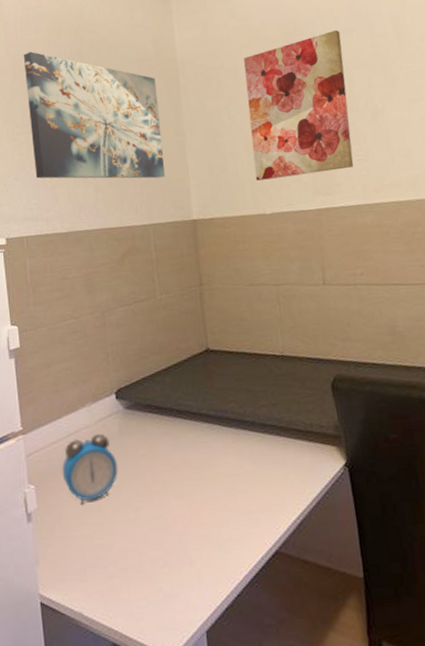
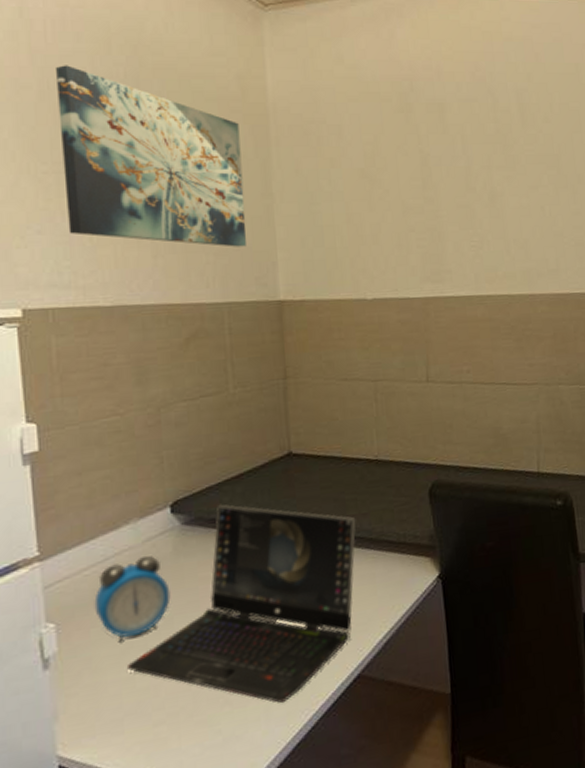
laptop computer: none [87,392,268,571] -> present [126,504,356,704]
wall art: present [244,30,354,181] -> none [350,97,467,260]

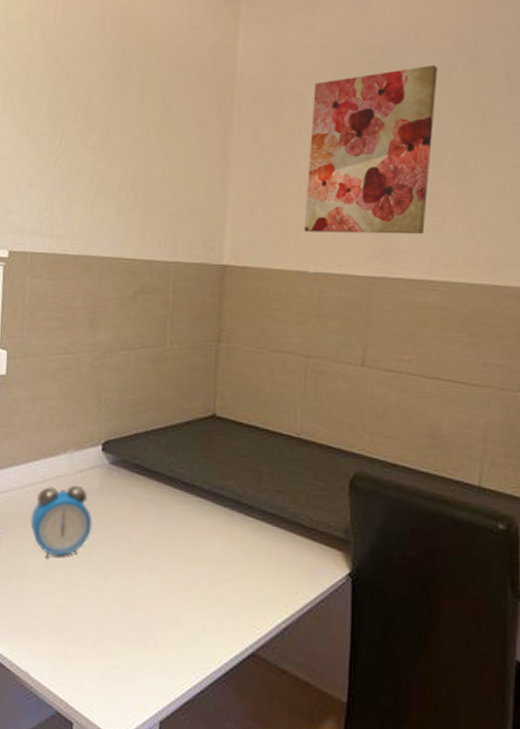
wall art: present [54,65,246,247] -> none [52,40,206,210]
laptop computer: present [126,504,356,704] -> none [48,451,270,658]
wall art: none [350,97,467,260] -> present [303,66,438,235]

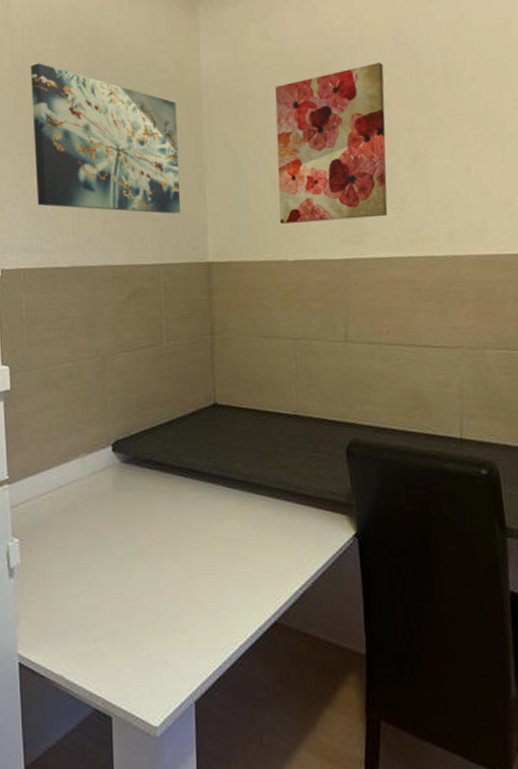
alarm clock: present [30,485,92,557] -> none [49,487,111,561]
wall art: none [52,40,206,210] -> present [30,63,181,214]

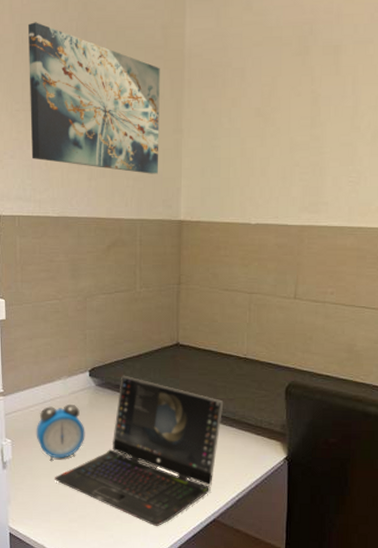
alarm clock: none [49,487,111,561] -> present [36,403,85,460]
laptop computer: none [73,446,275,639] -> present [54,375,224,527]
wall art: present [275,63,388,224] -> none [246,39,357,189]

